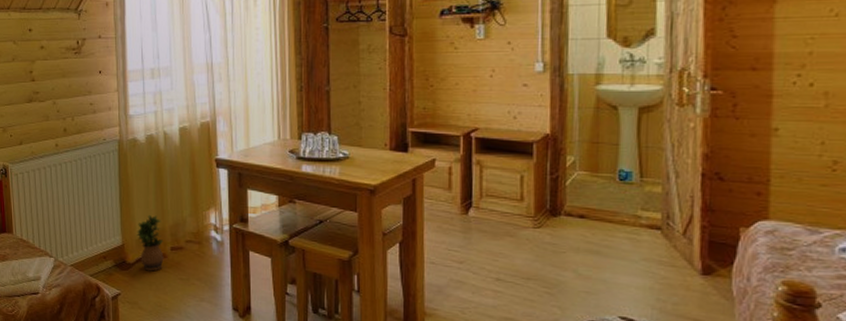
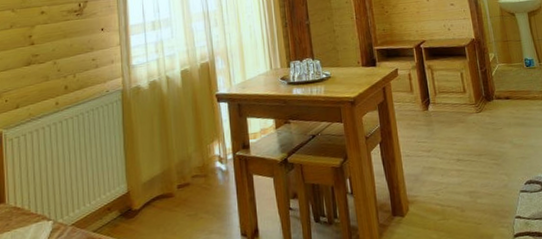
potted plant: present [137,215,164,271] -> none [142,157,171,215]

